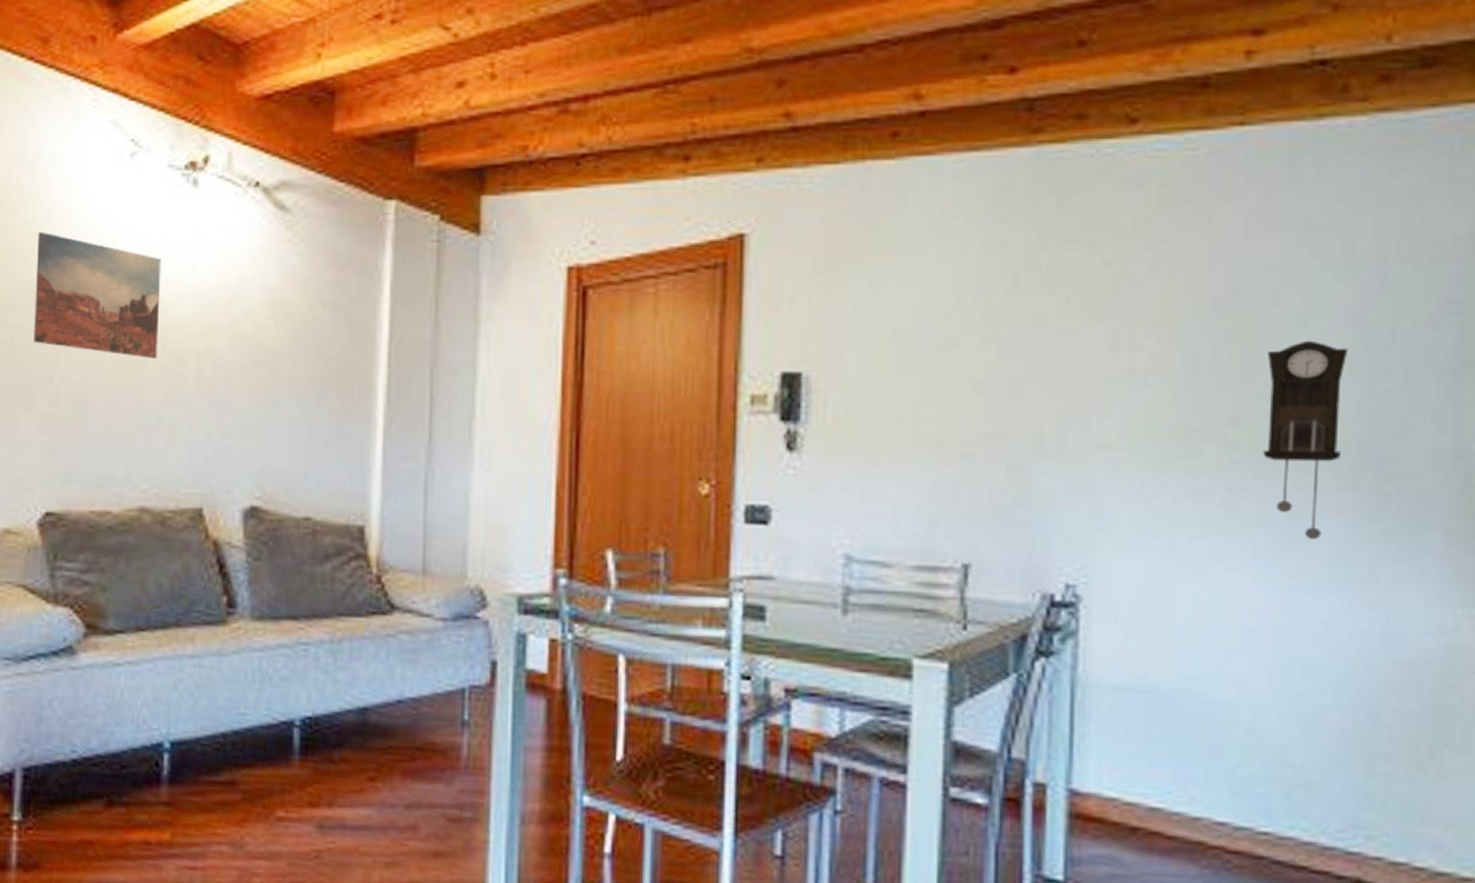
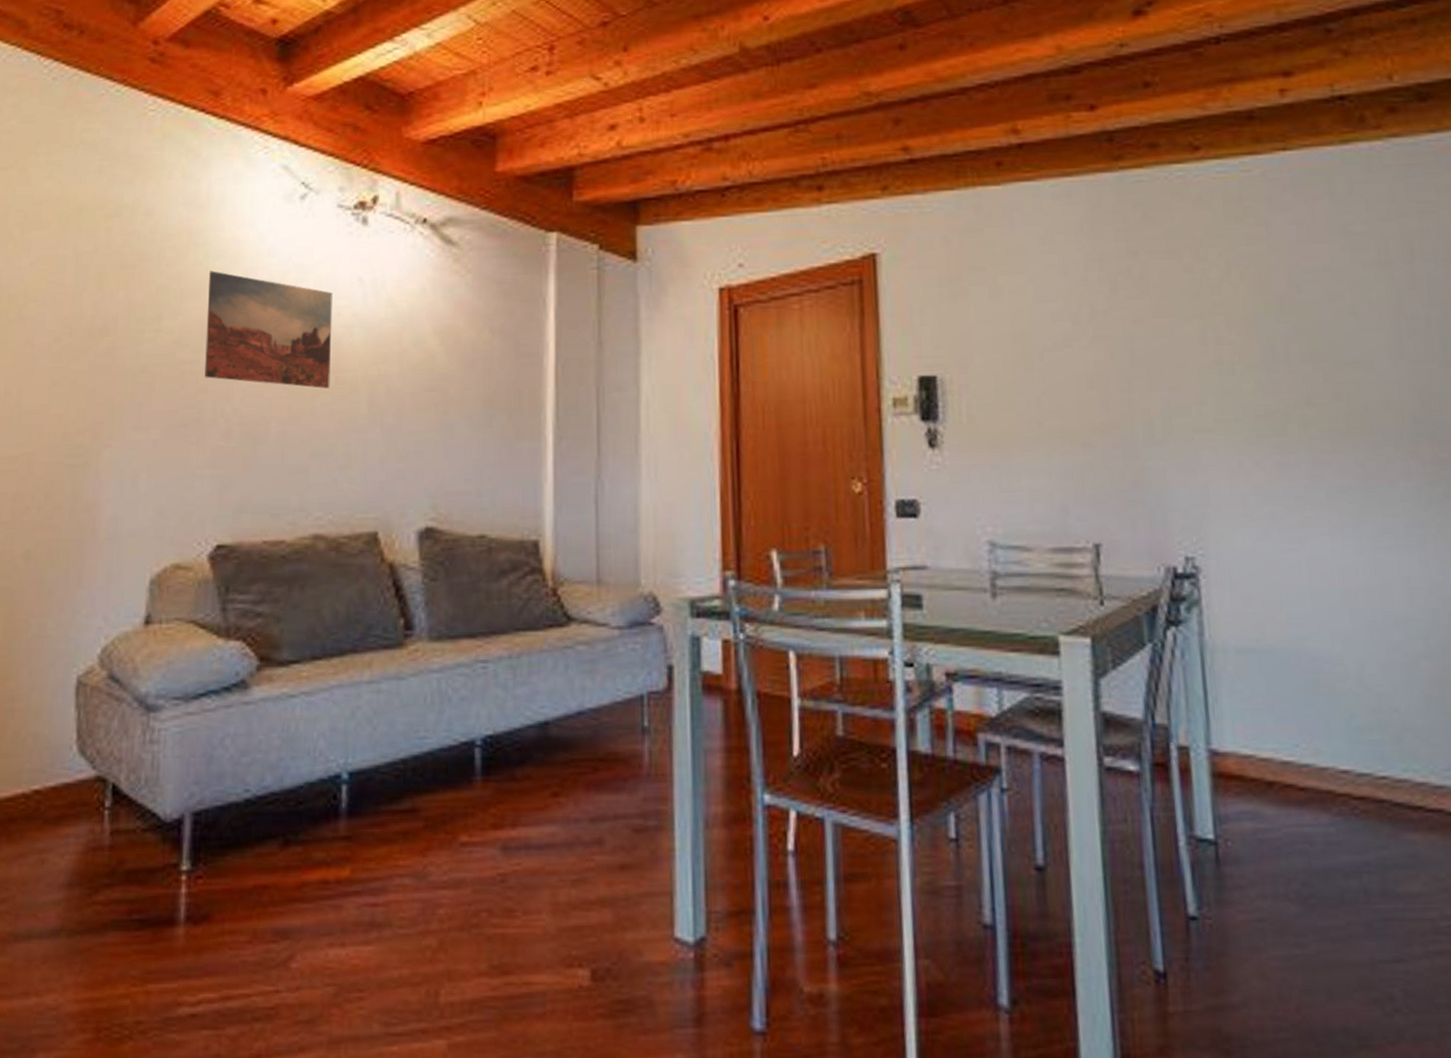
pendulum clock: present [1263,340,1349,540] -> none [1329,330,1400,505]

